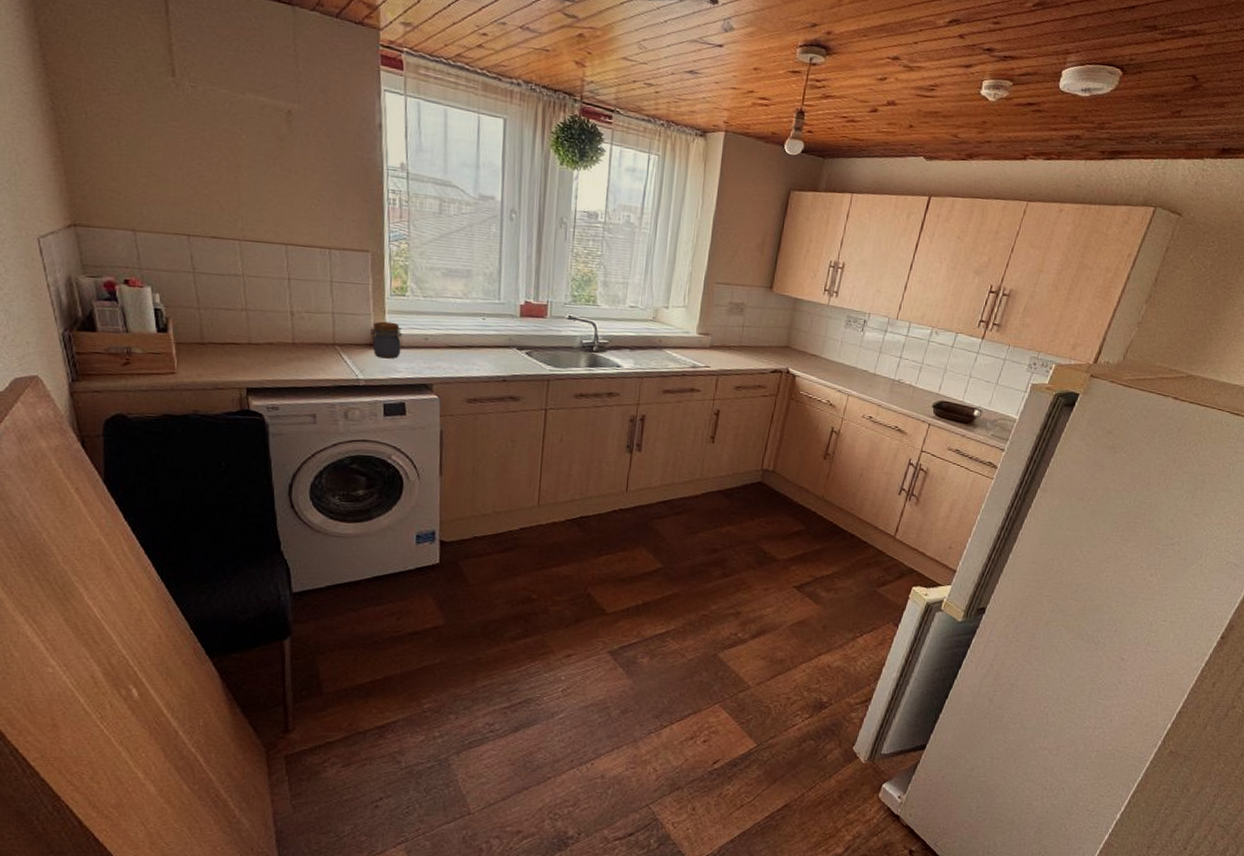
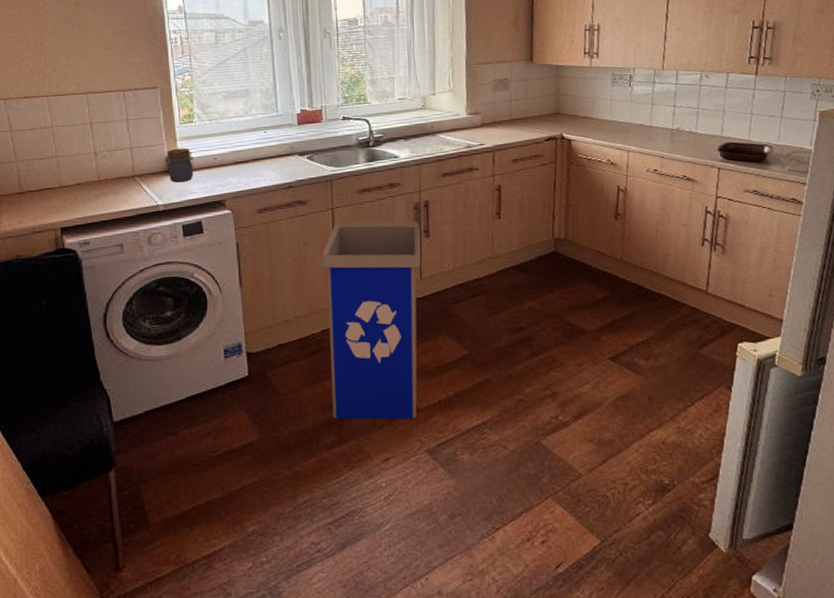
recycling bin: none [521,423,633,622] -> present [320,221,421,420]

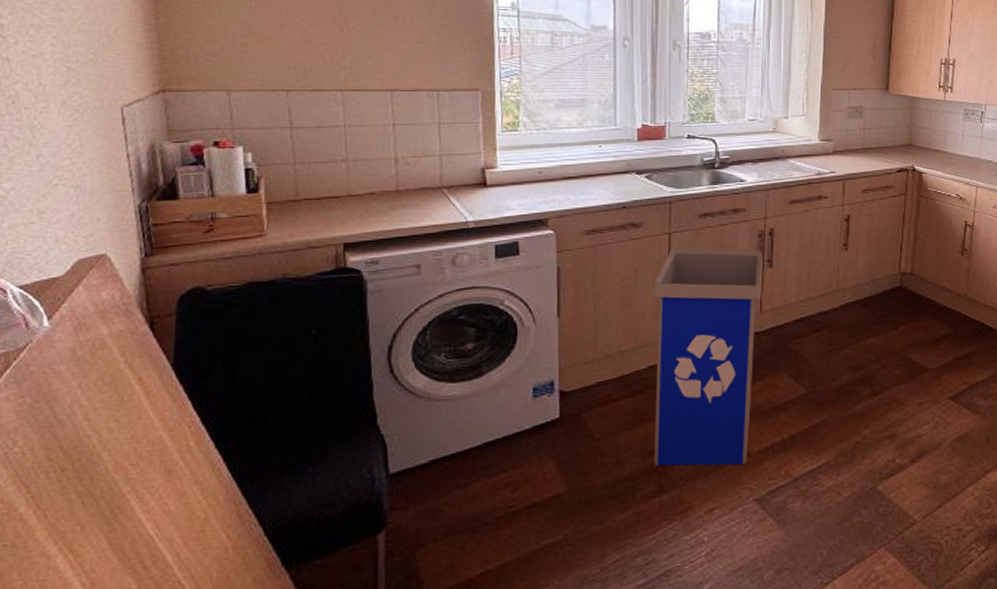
jar: present [167,148,196,183] -> none [483,158,517,197]

